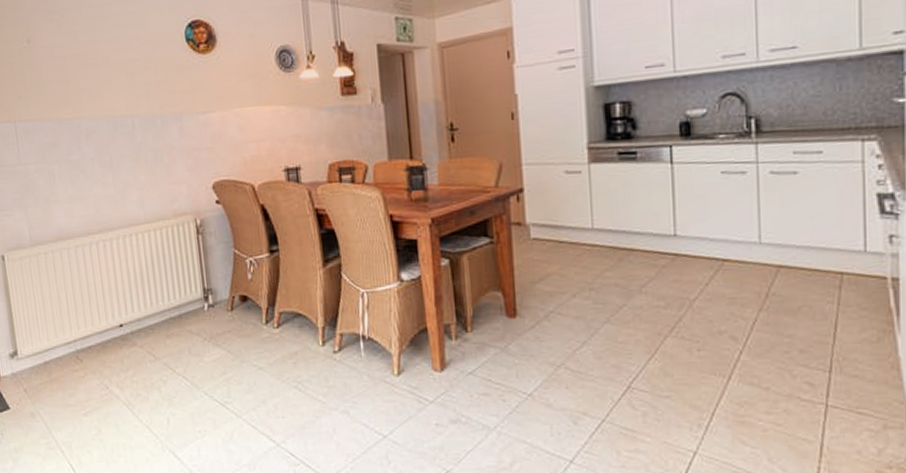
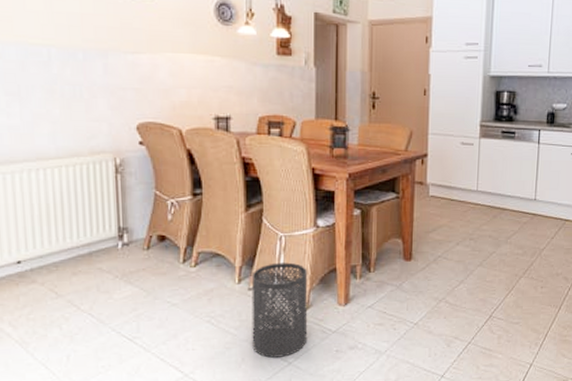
trash can: none [335,322,402,429] -> present [251,262,308,358]

